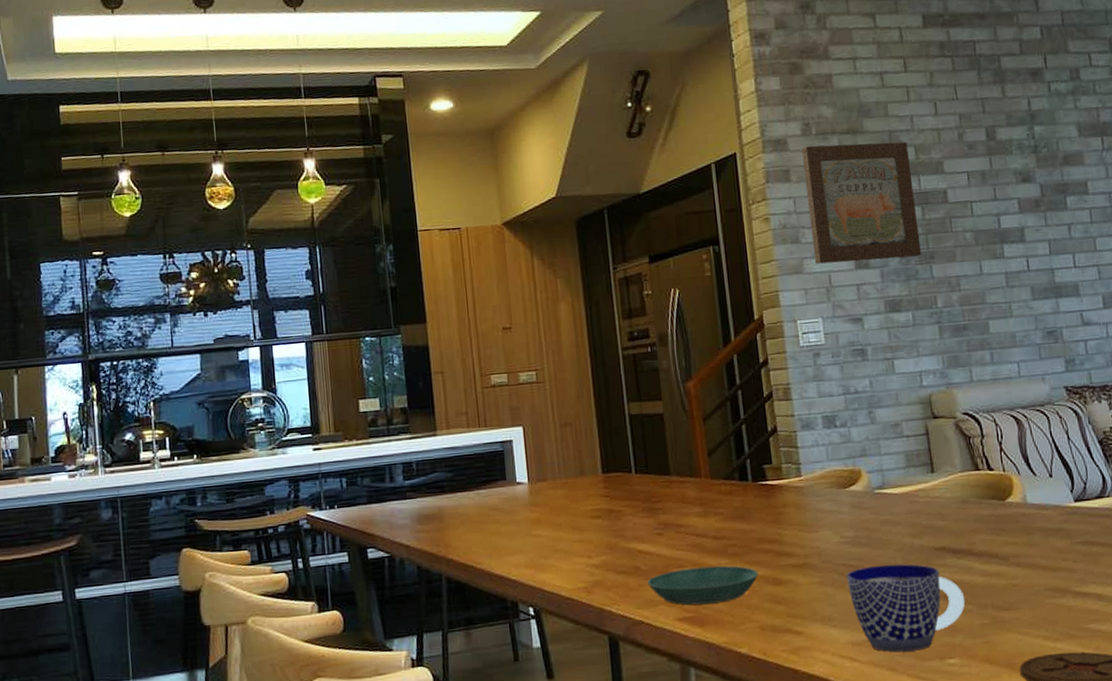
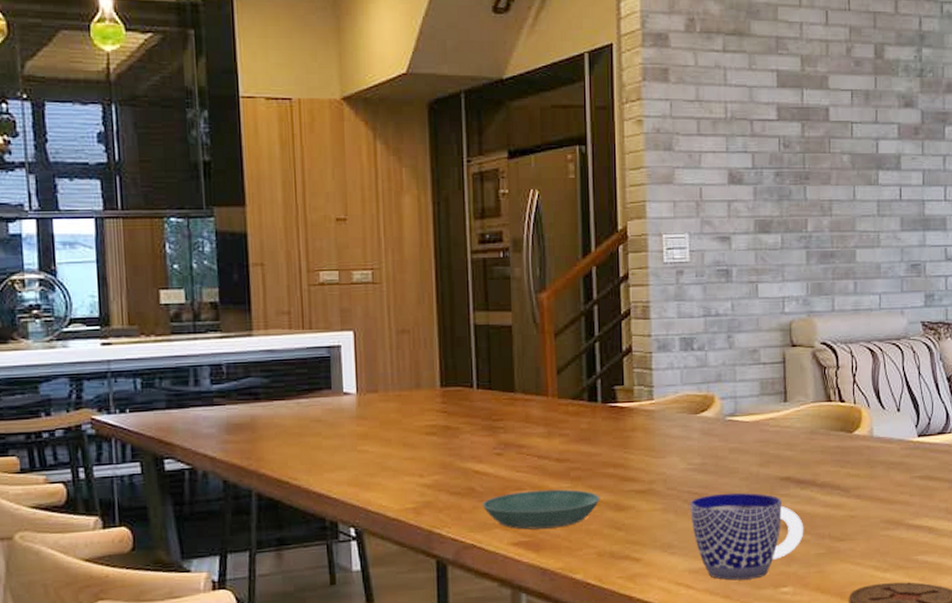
wall art: present [801,141,922,264] -> none [683,44,797,176]

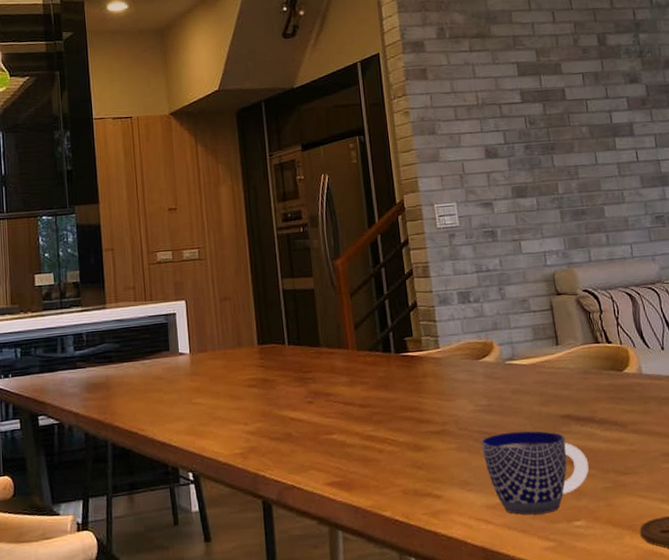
saucer: present [482,489,600,530] -> none [299,432,401,471]

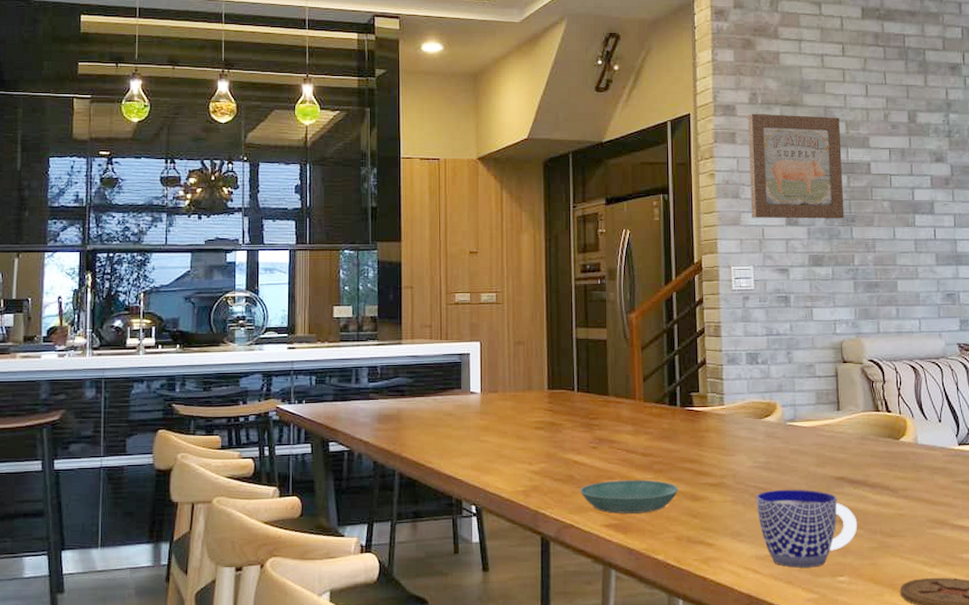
saucer: none [299,432,401,471] -> present [580,479,679,514]
wall art: none [437,45,544,153] -> present [748,113,844,219]

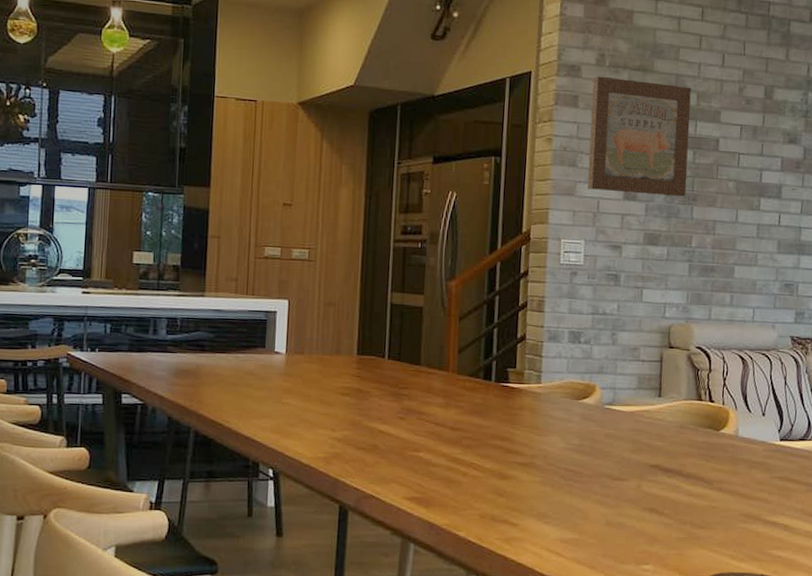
saucer: present [580,479,679,514] -> none [383,453,487,488]
cup: present [756,489,858,568] -> none [565,473,668,554]

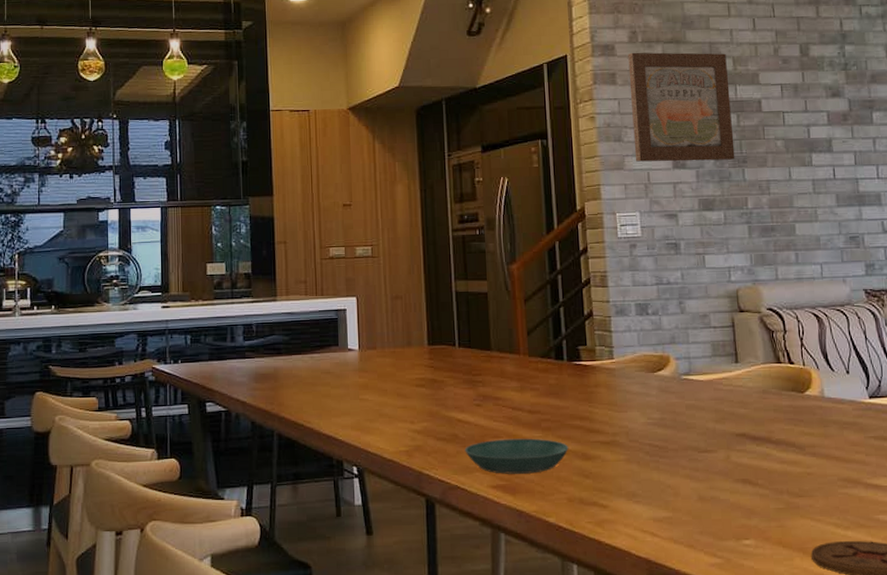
saucer: none [383,453,487,488] -> present [465,438,569,474]

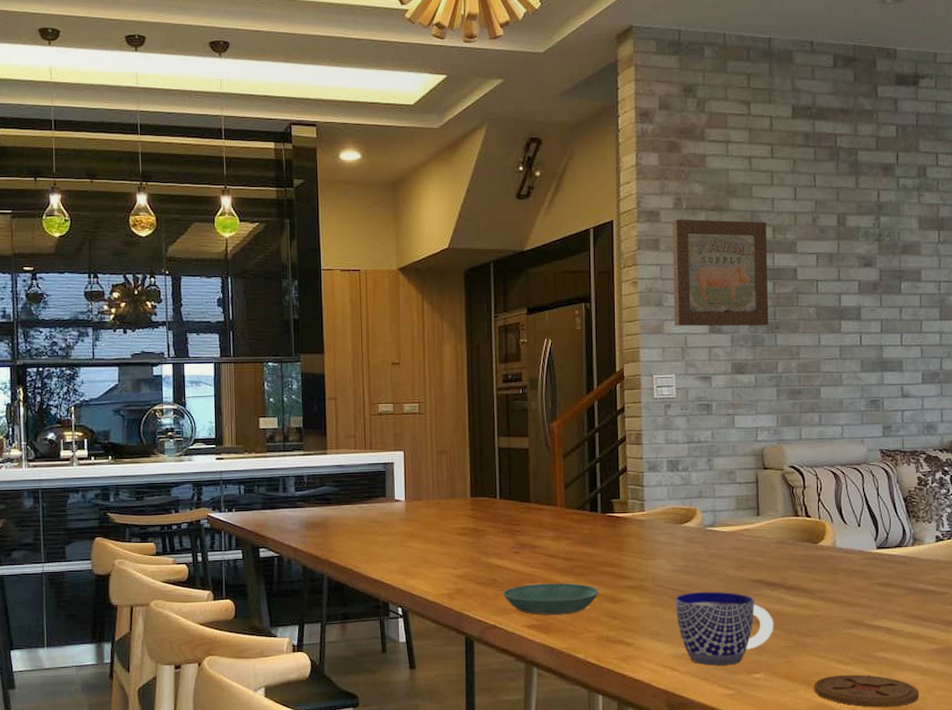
cup: none [652,446,762,531] -> present [675,591,774,666]

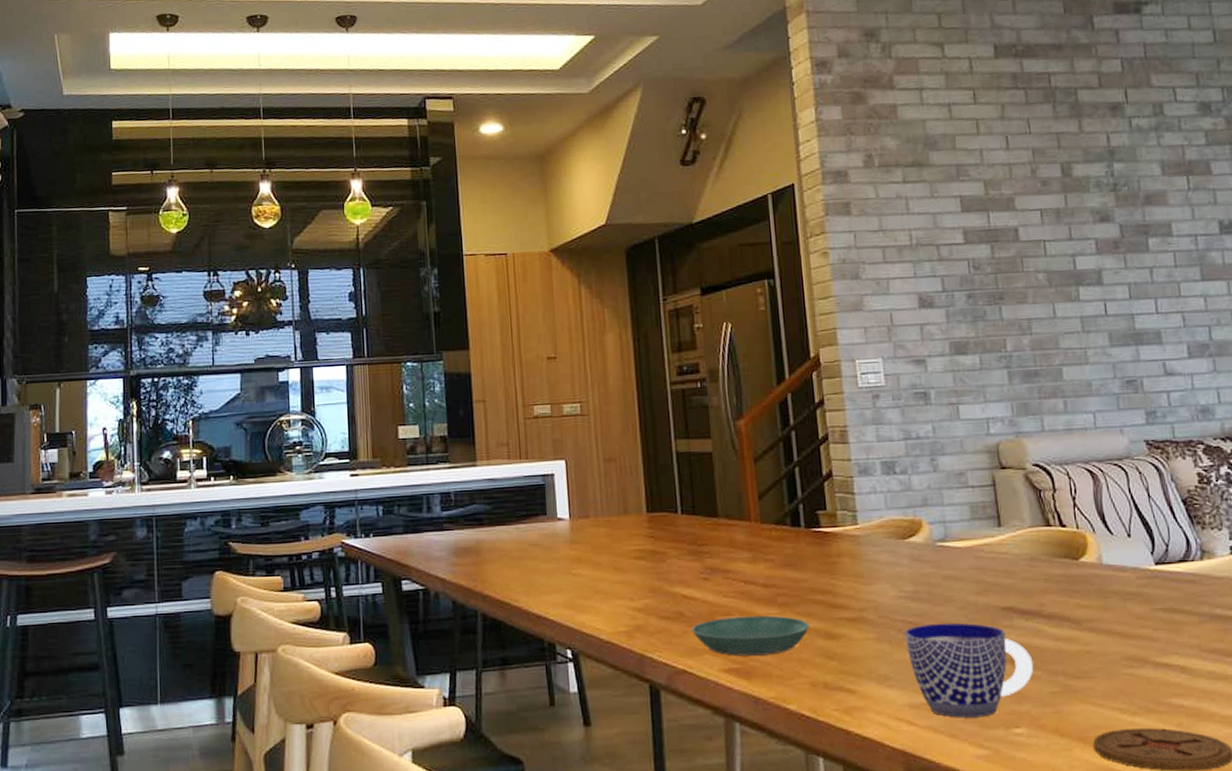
wall art: present [672,219,769,327] -> none [863,176,990,302]

